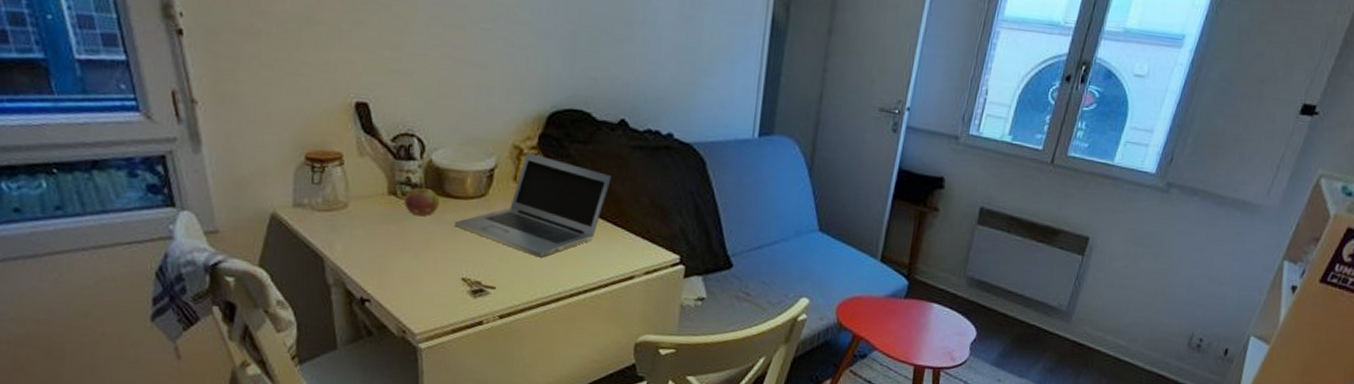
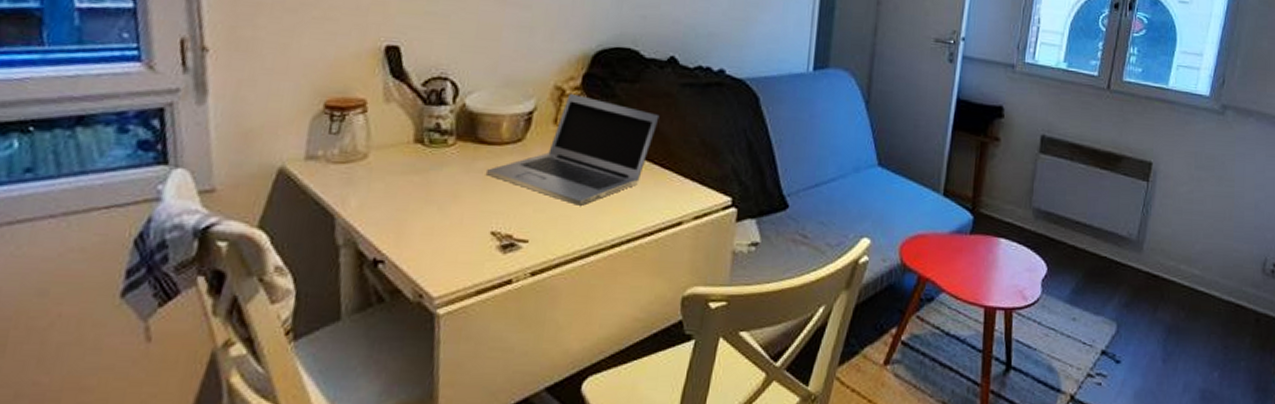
fruit: present [404,188,440,217] -> none [431,134,472,166]

